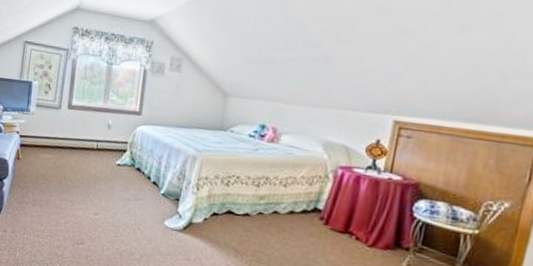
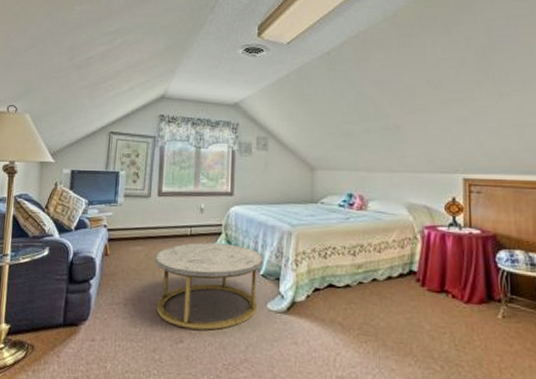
coffee table: none [61,156,166,238] -> present [155,243,263,330]

